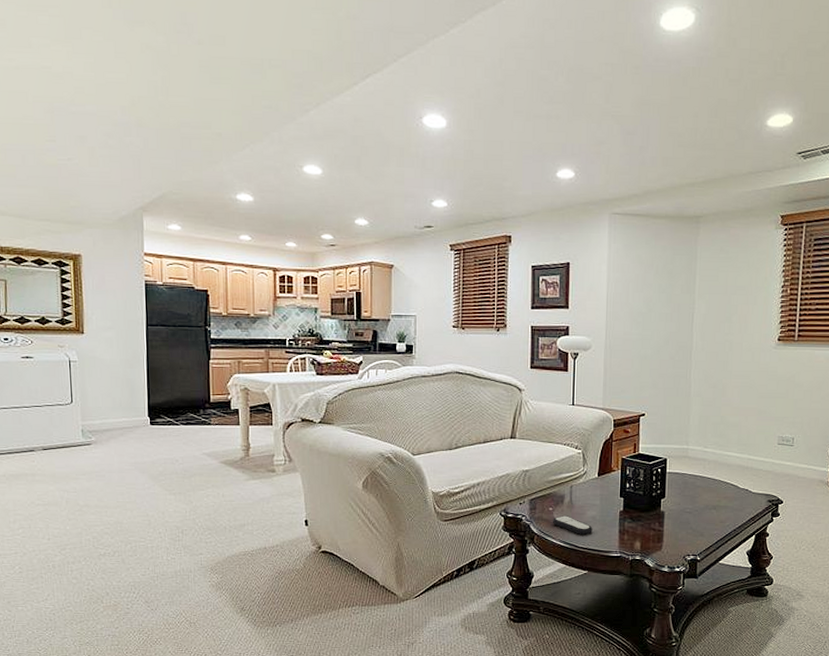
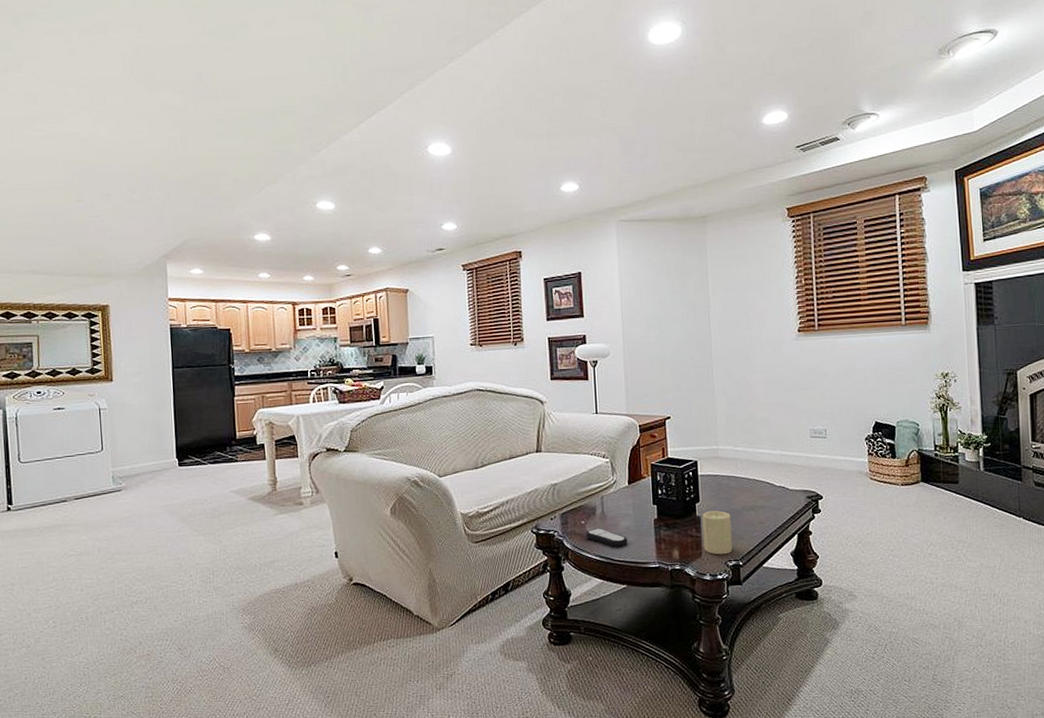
candle: none [665,507,694,549] -> present [702,510,733,555]

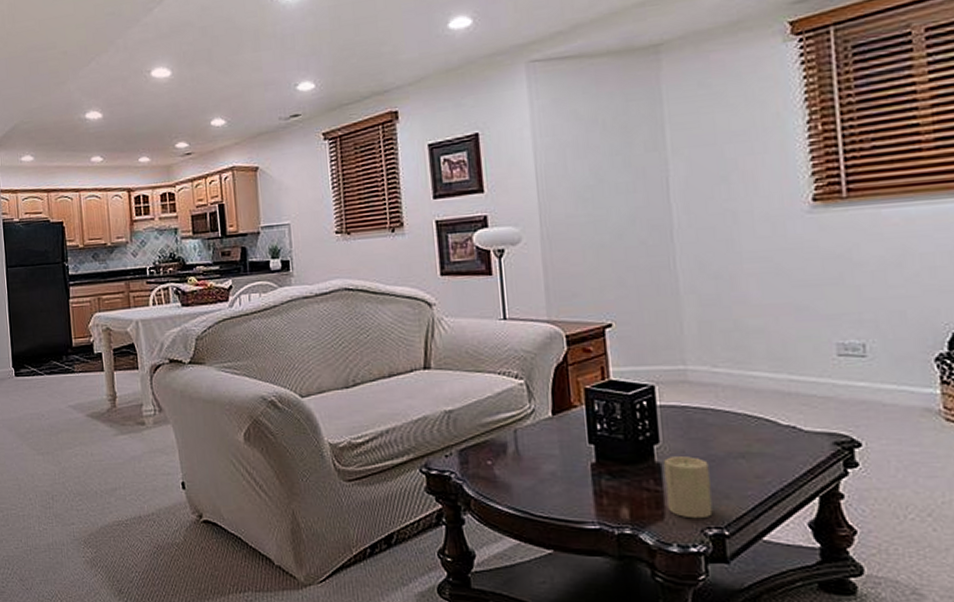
remote control: present [586,528,628,547] -> none [494,471,554,498]

